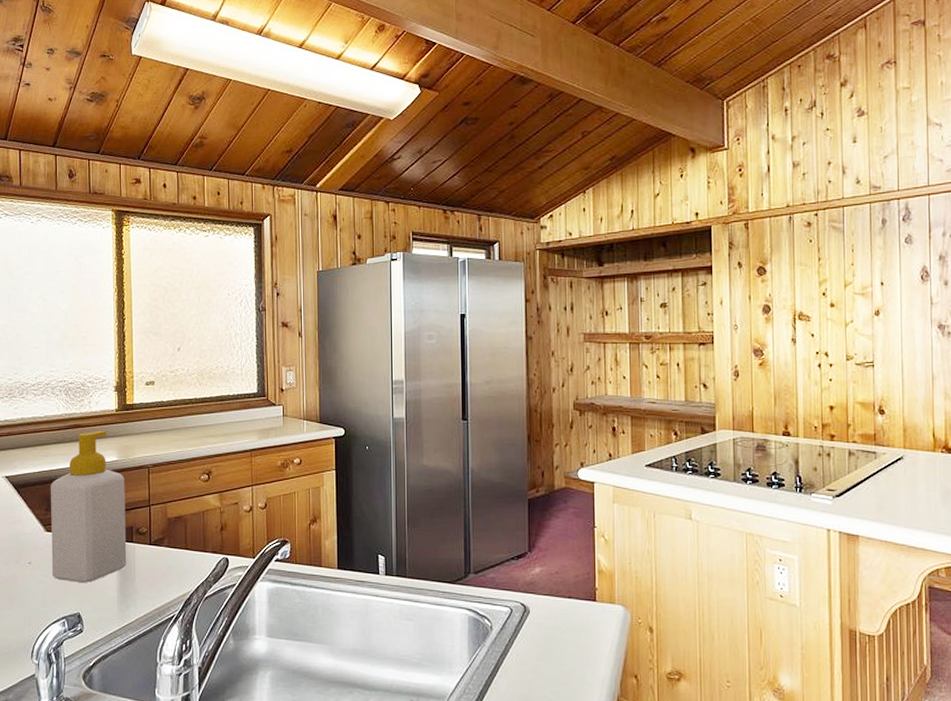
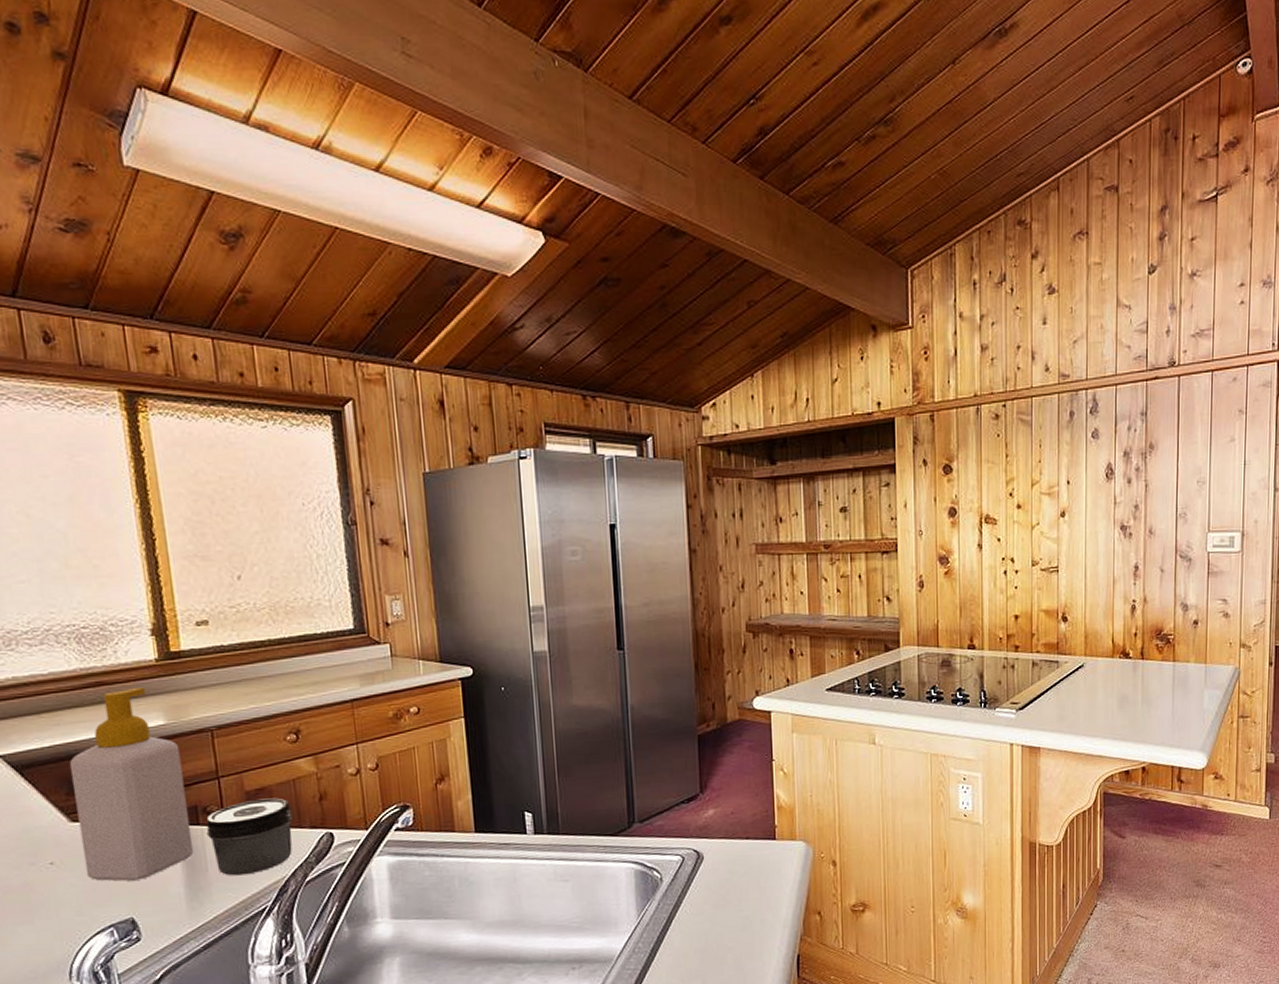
jar: none [137,525,200,587] -> present [206,798,293,876]

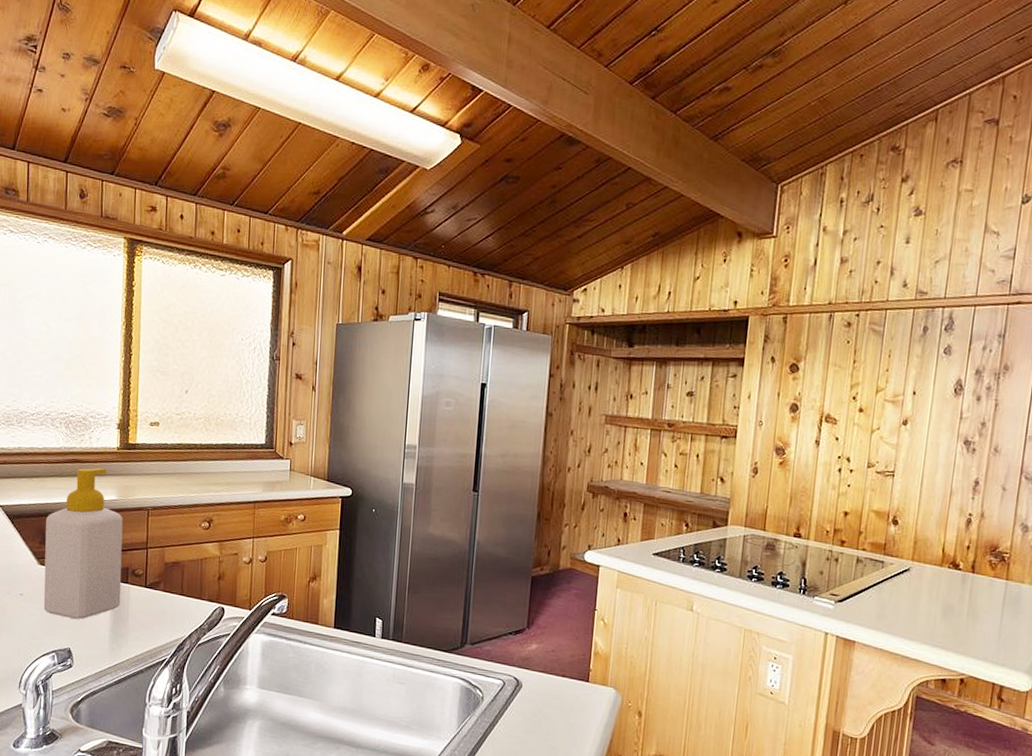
jar: present [206,798,293,876] -> none [132,570,197,630]

